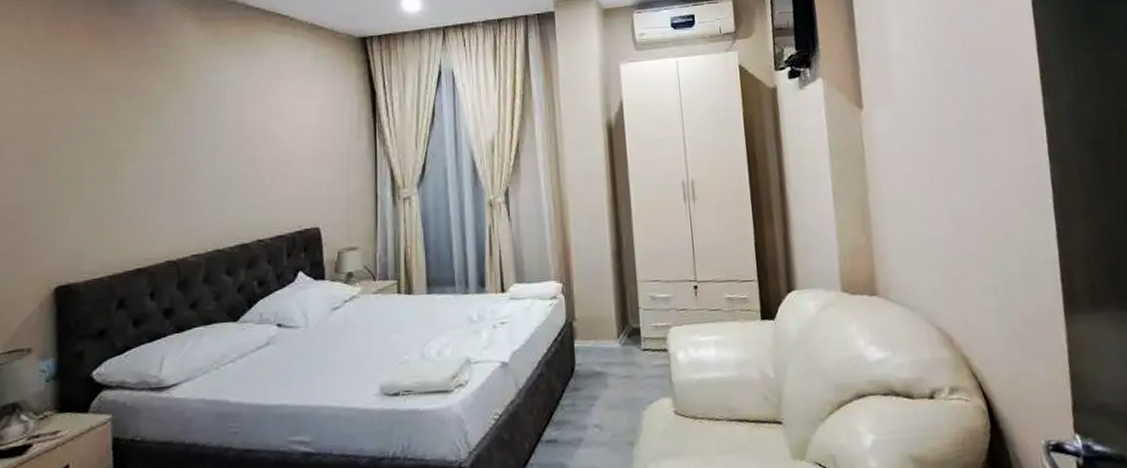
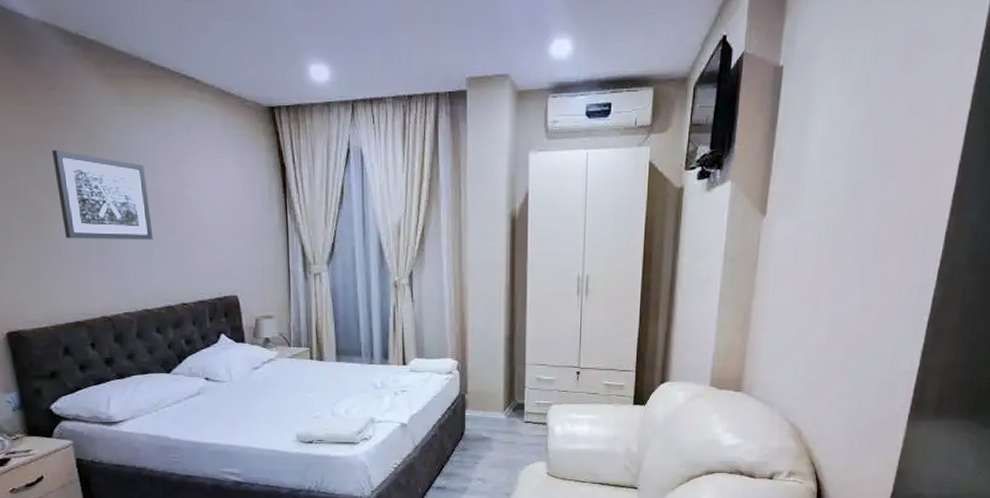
wall art: none [135,90,233,179] -> present [51,149,153,240]

